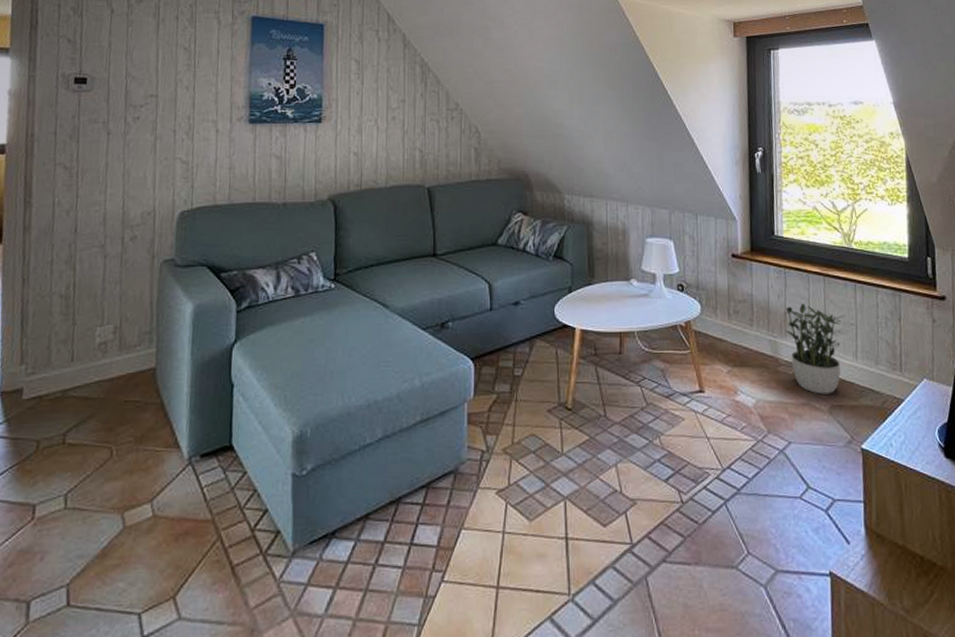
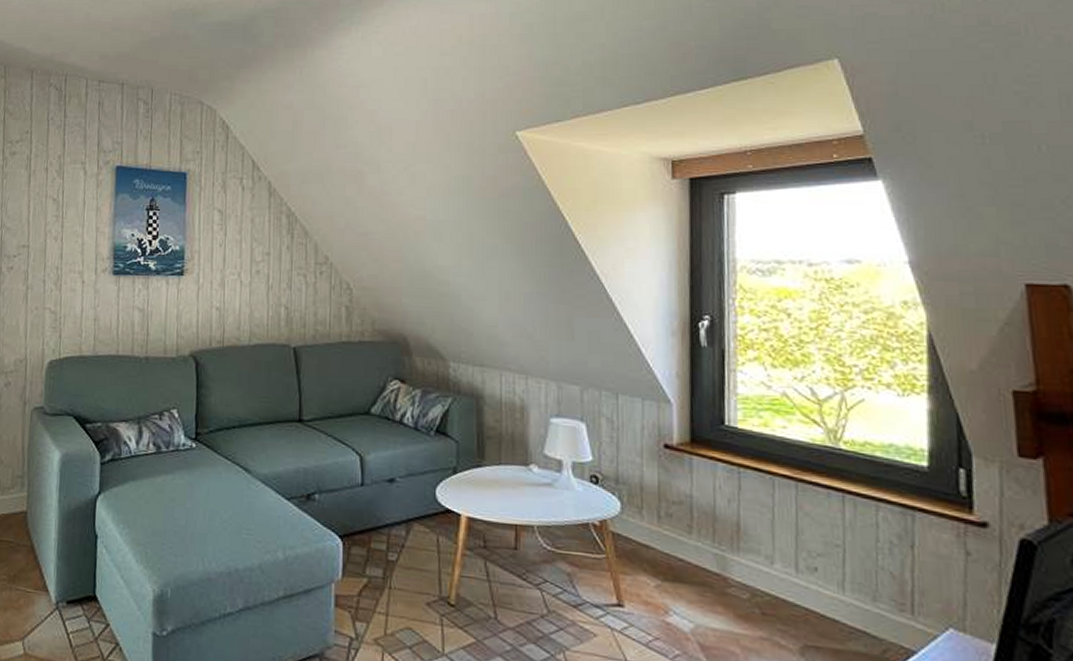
potted plant: present [784,303,845,394] -> none [737,512,826,631]

